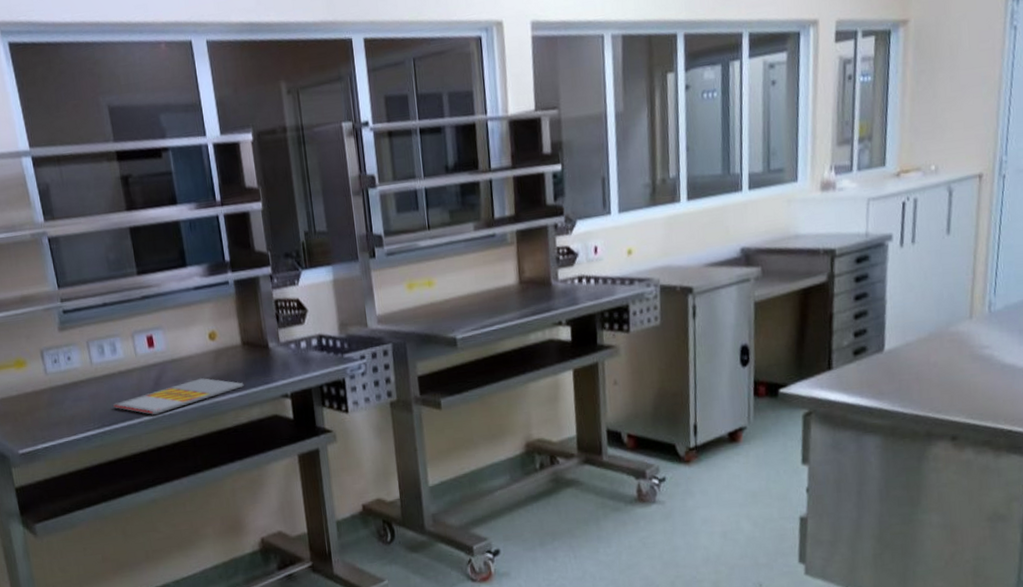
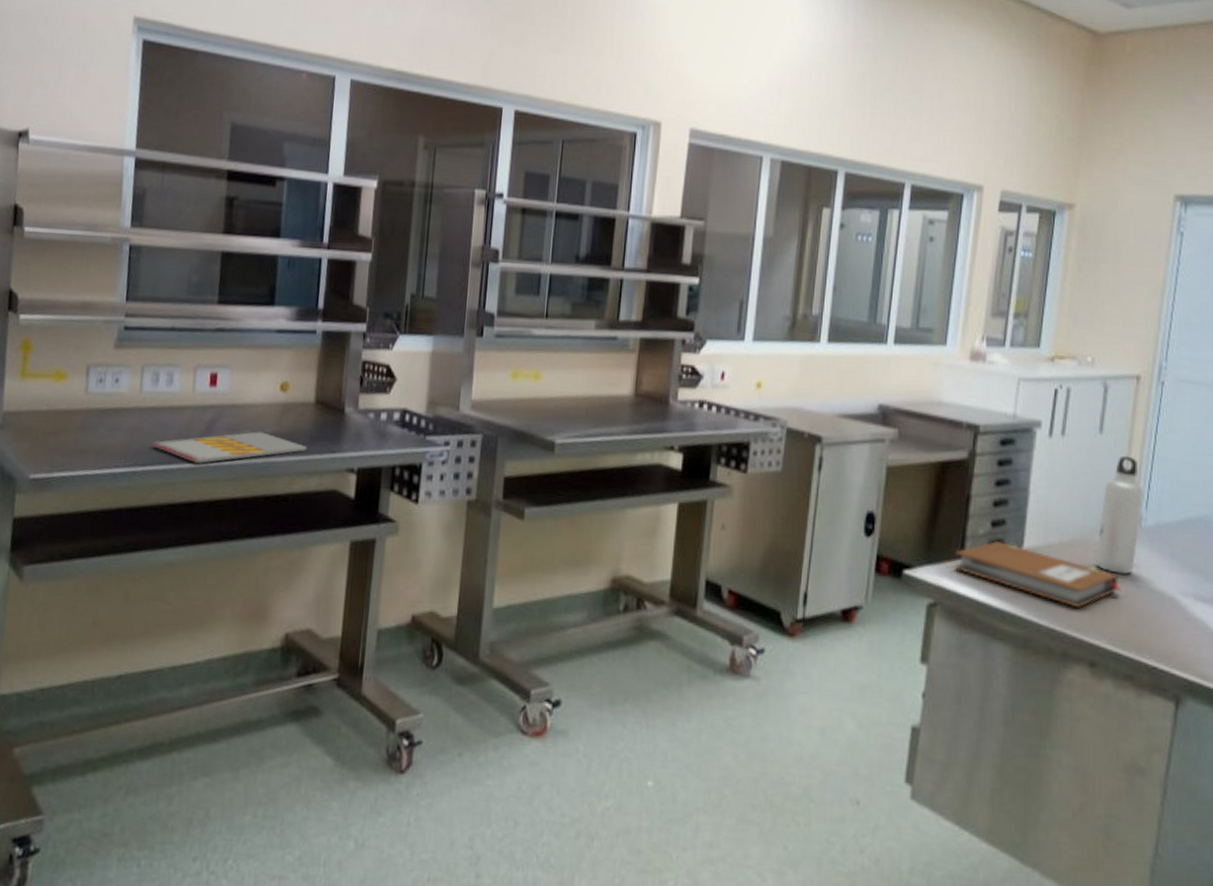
notebook: none [823,348,975,393] -> present [954,541,1120,608]
water bottle: none [950,250,992,357] -> present [1095,455,1145,574]

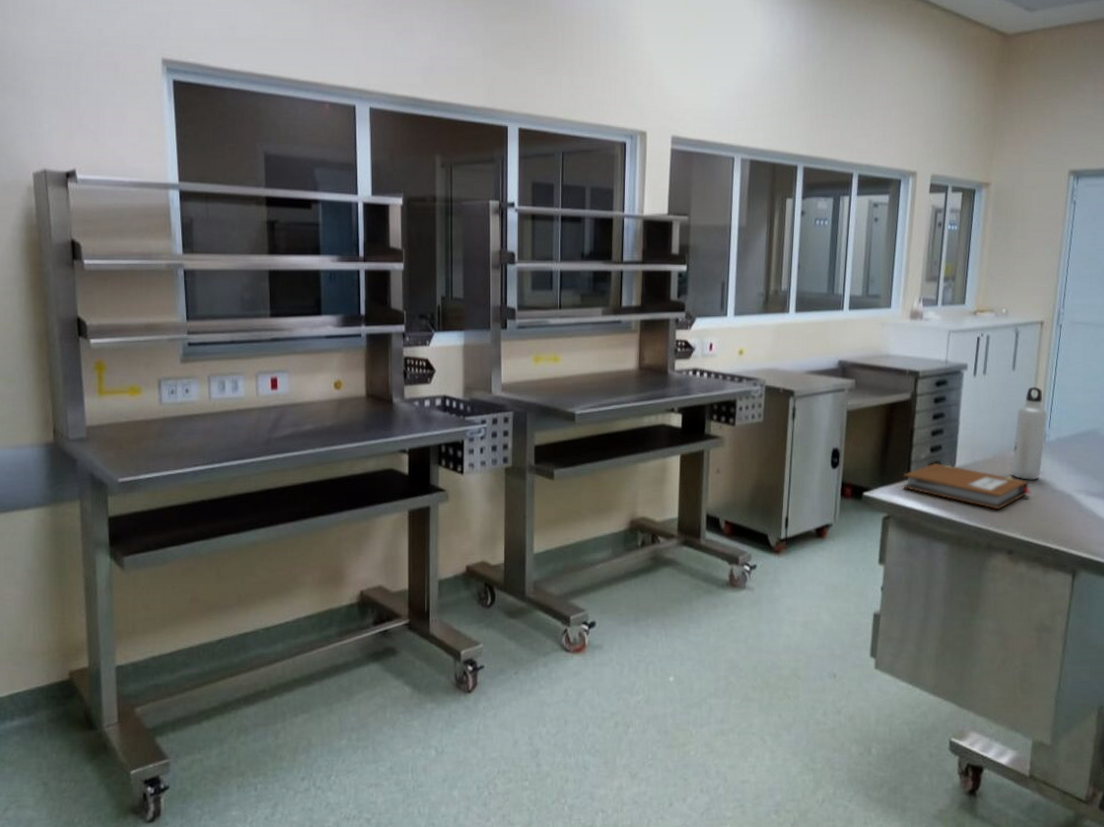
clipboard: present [153,432,307,463] -> none [226,425,363,456]

